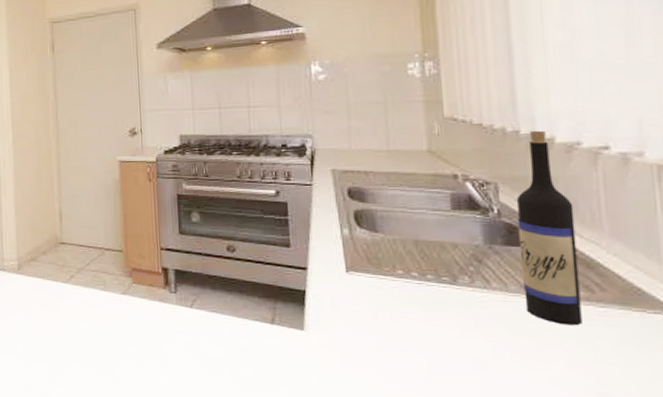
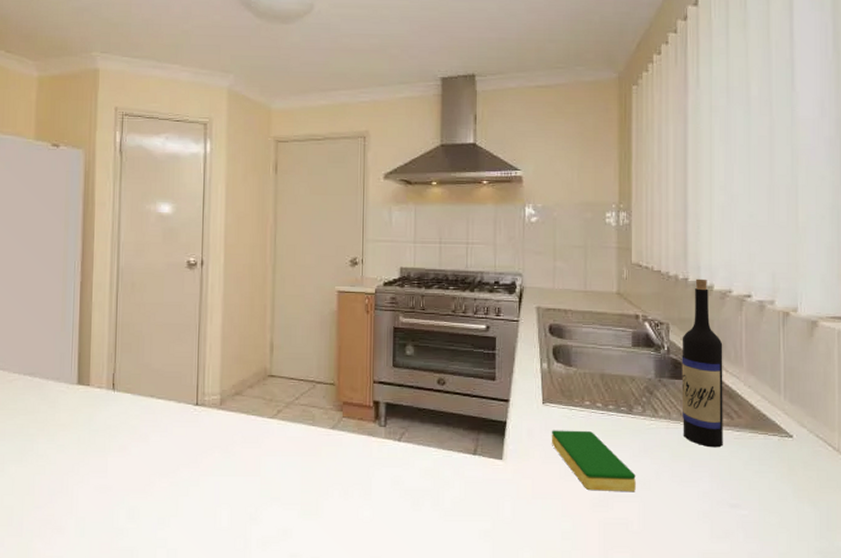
dish sponge: none [358,300,468,371] -> present [551,430,636,491]

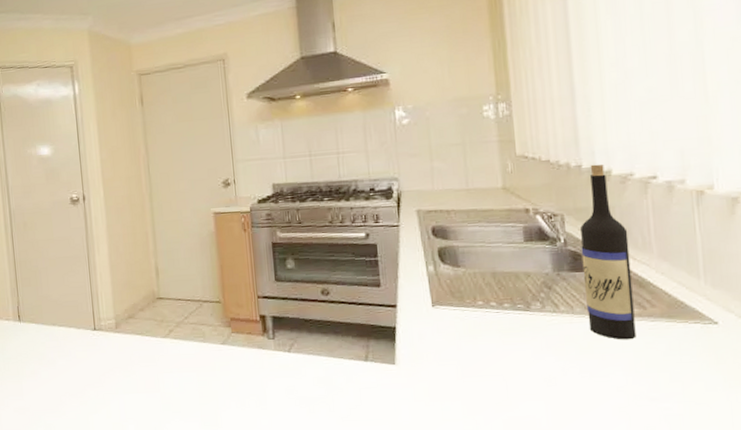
dish sponge: present [551,430,636,491] -> none [444,330,541,391]

